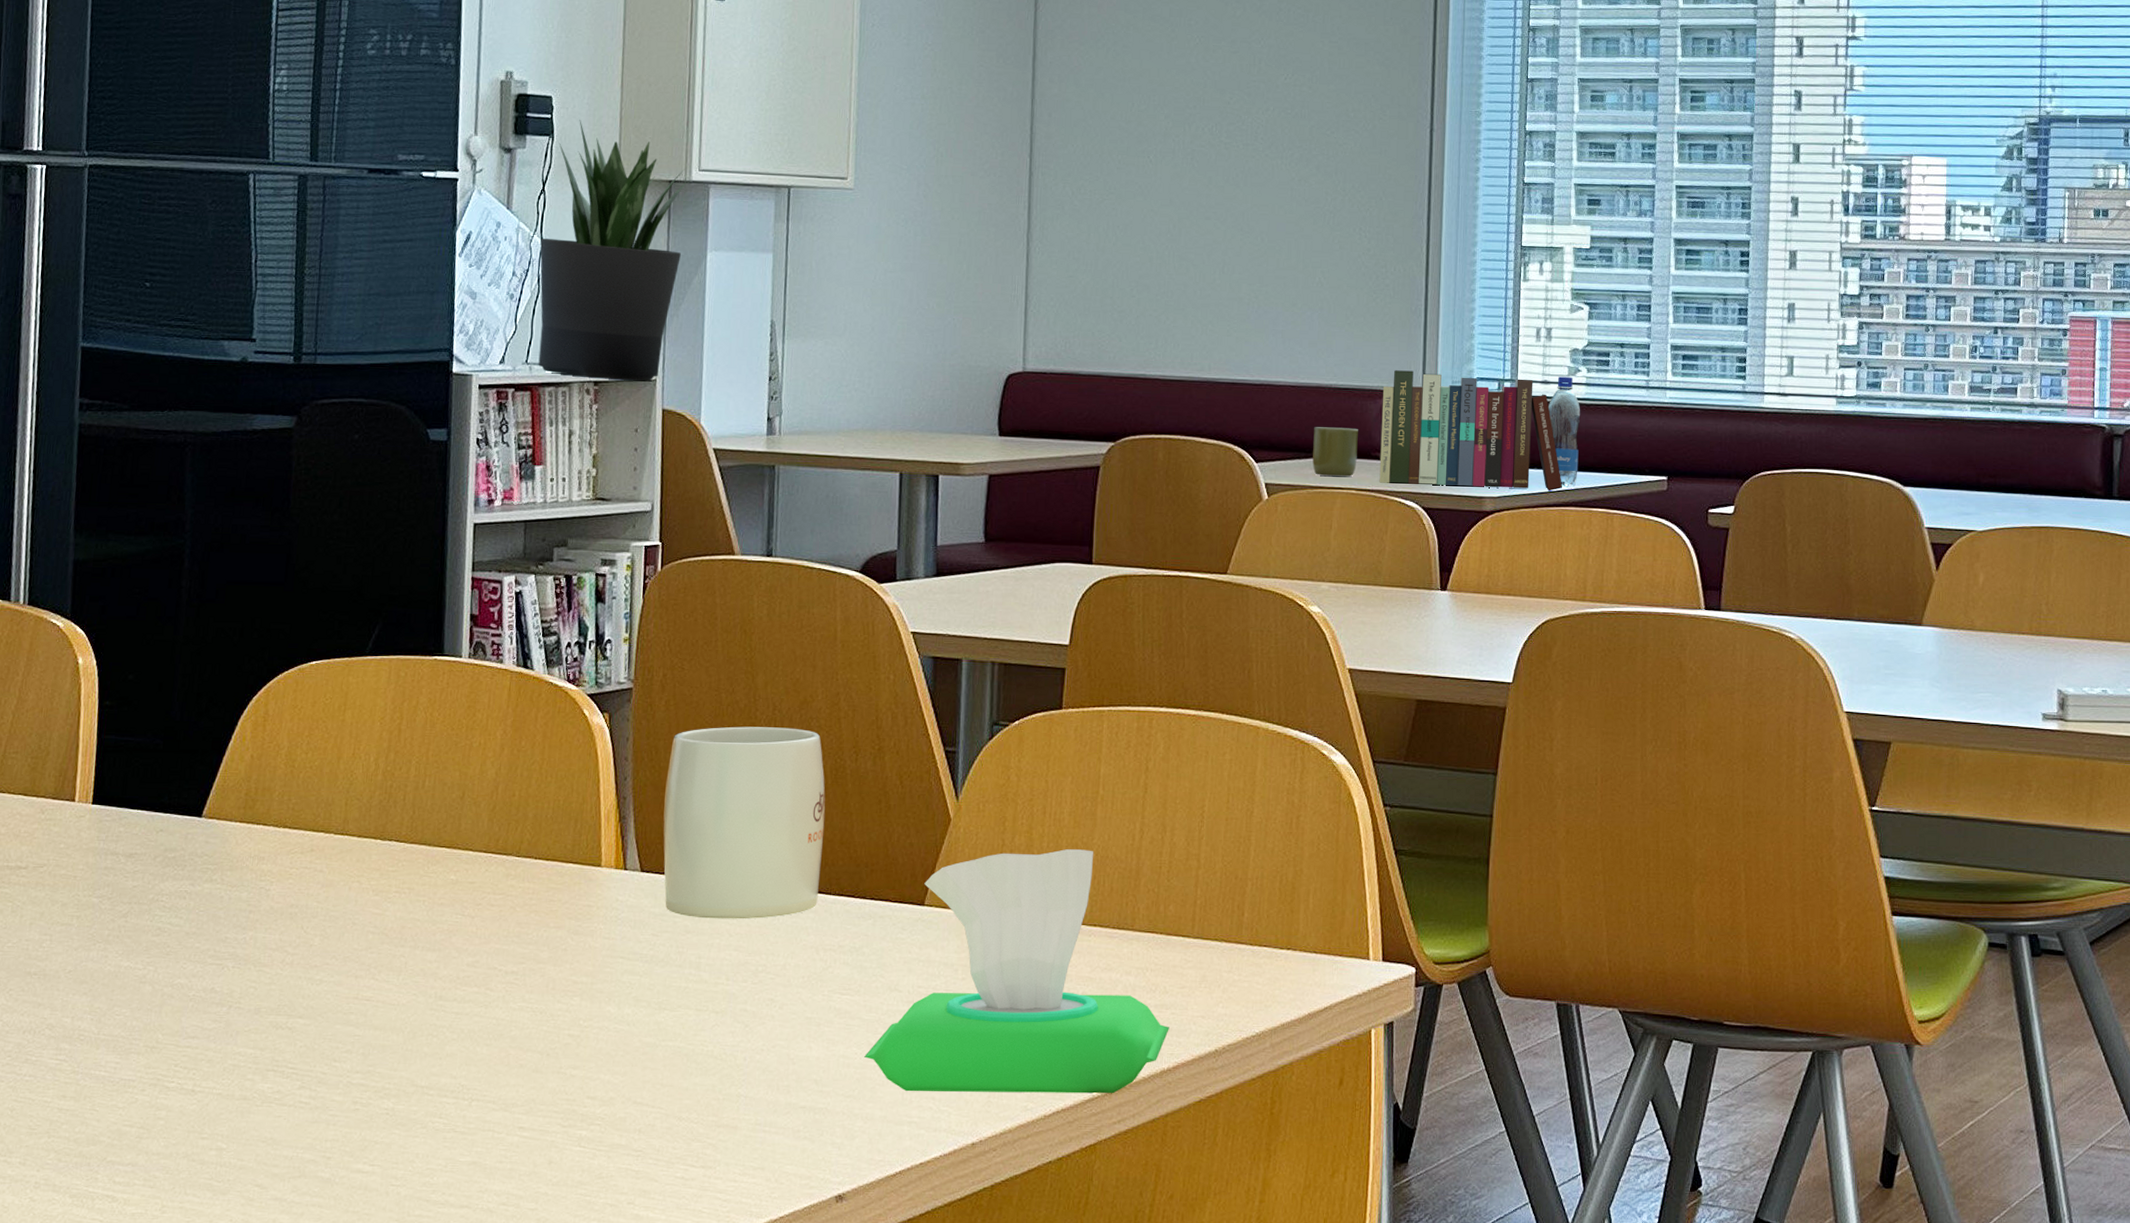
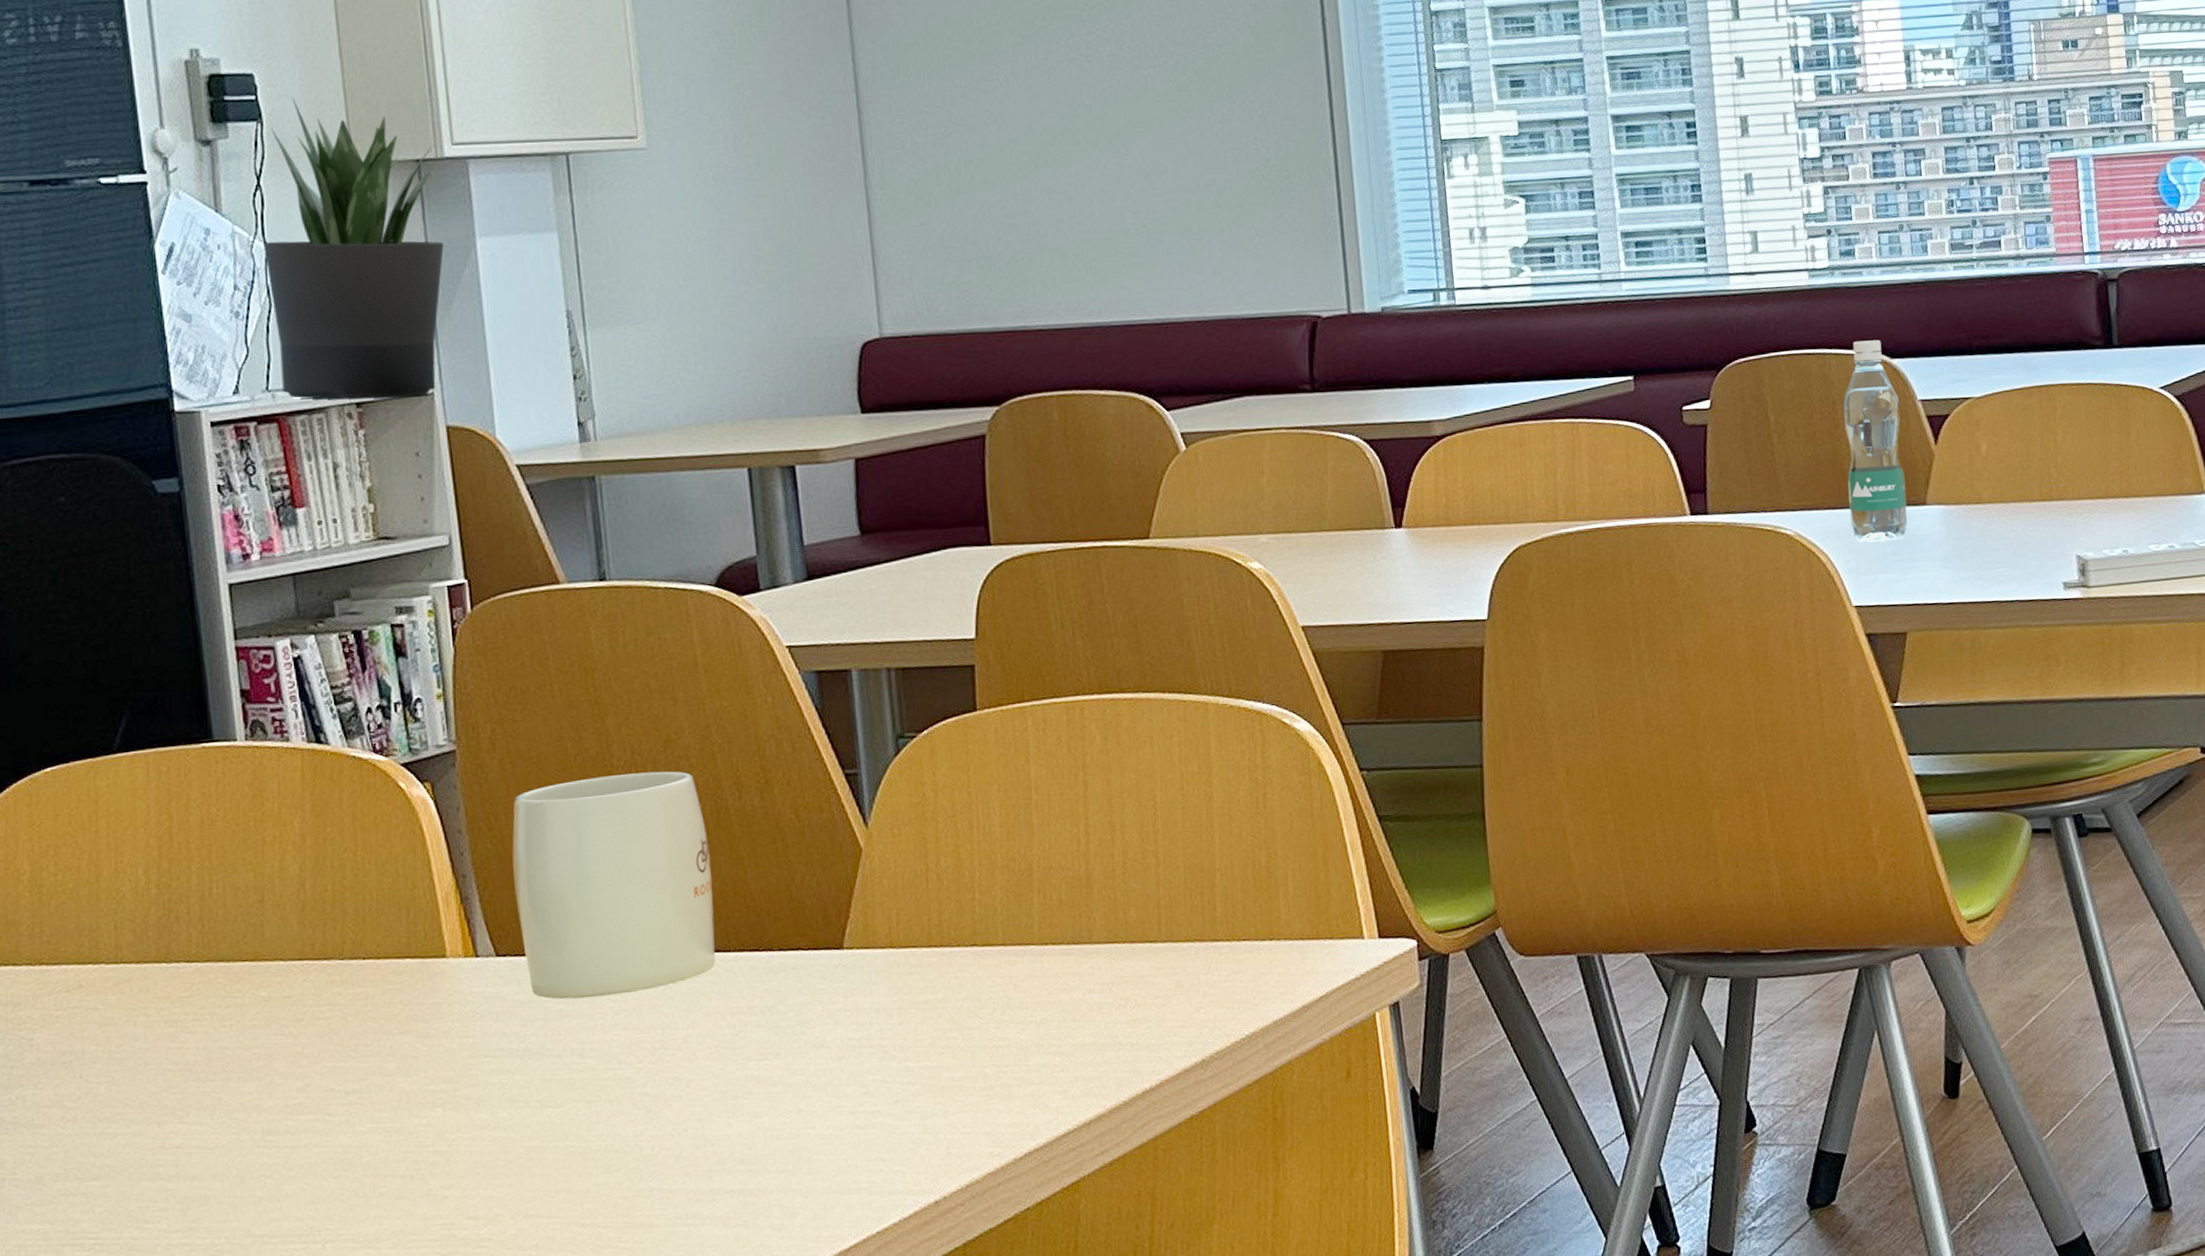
wet wipes pack: present [864,849,1169,1094] -> none [795,862,1147,1157]
mug: present [1312,427,1359,476] -> none [1229,360,1284,418]
books: present [1379,370,1563,490] -> none [1303,286,1519,418]
bottle: present [1548,377,1581,489] -> none [1492,279,1534,401]
bottle: none [1851,467,1908,655] -> present [1842,340,1908,542]

